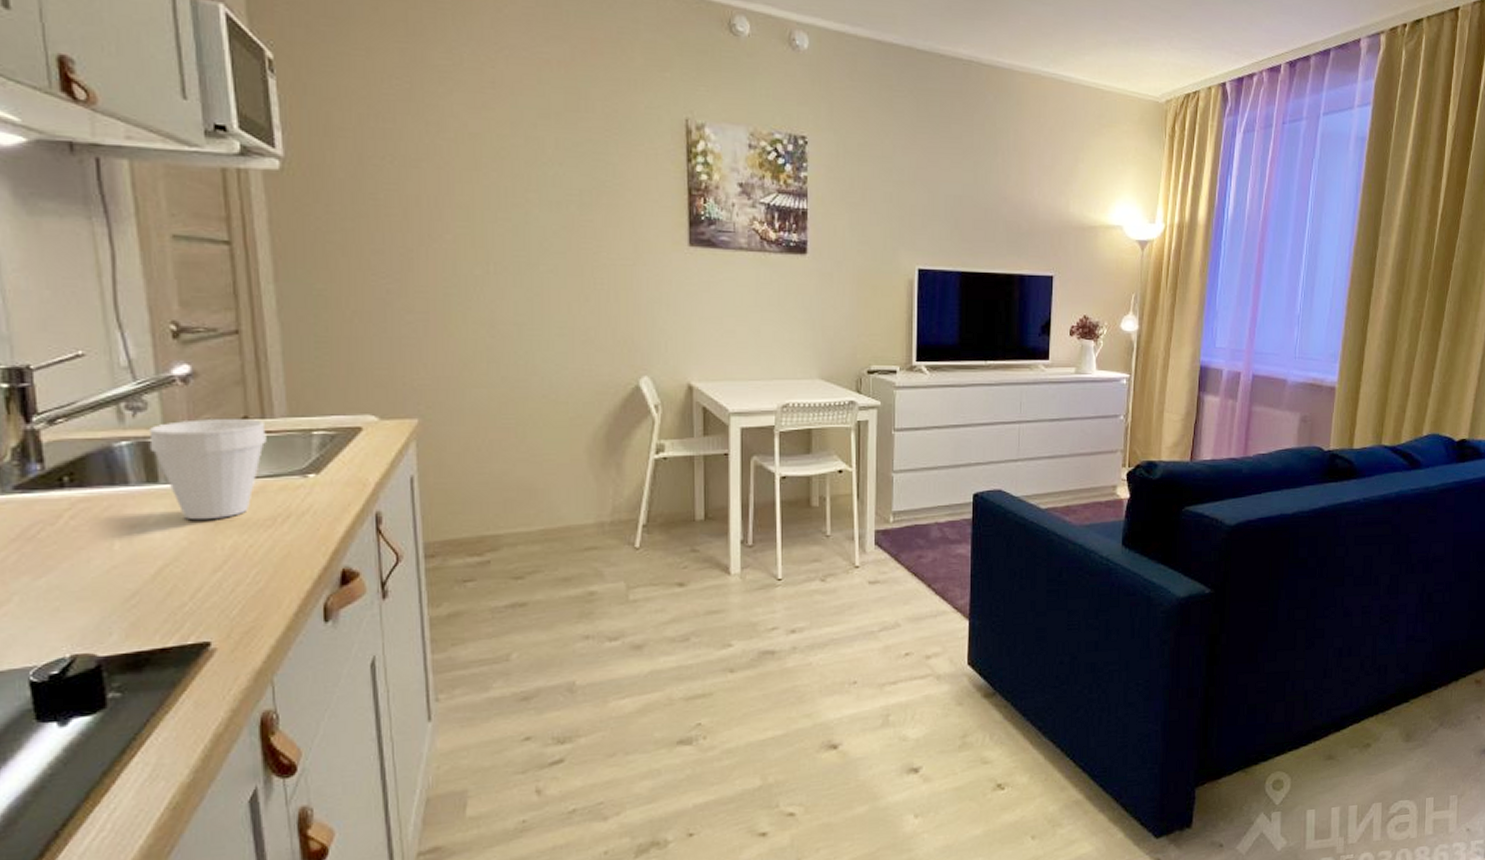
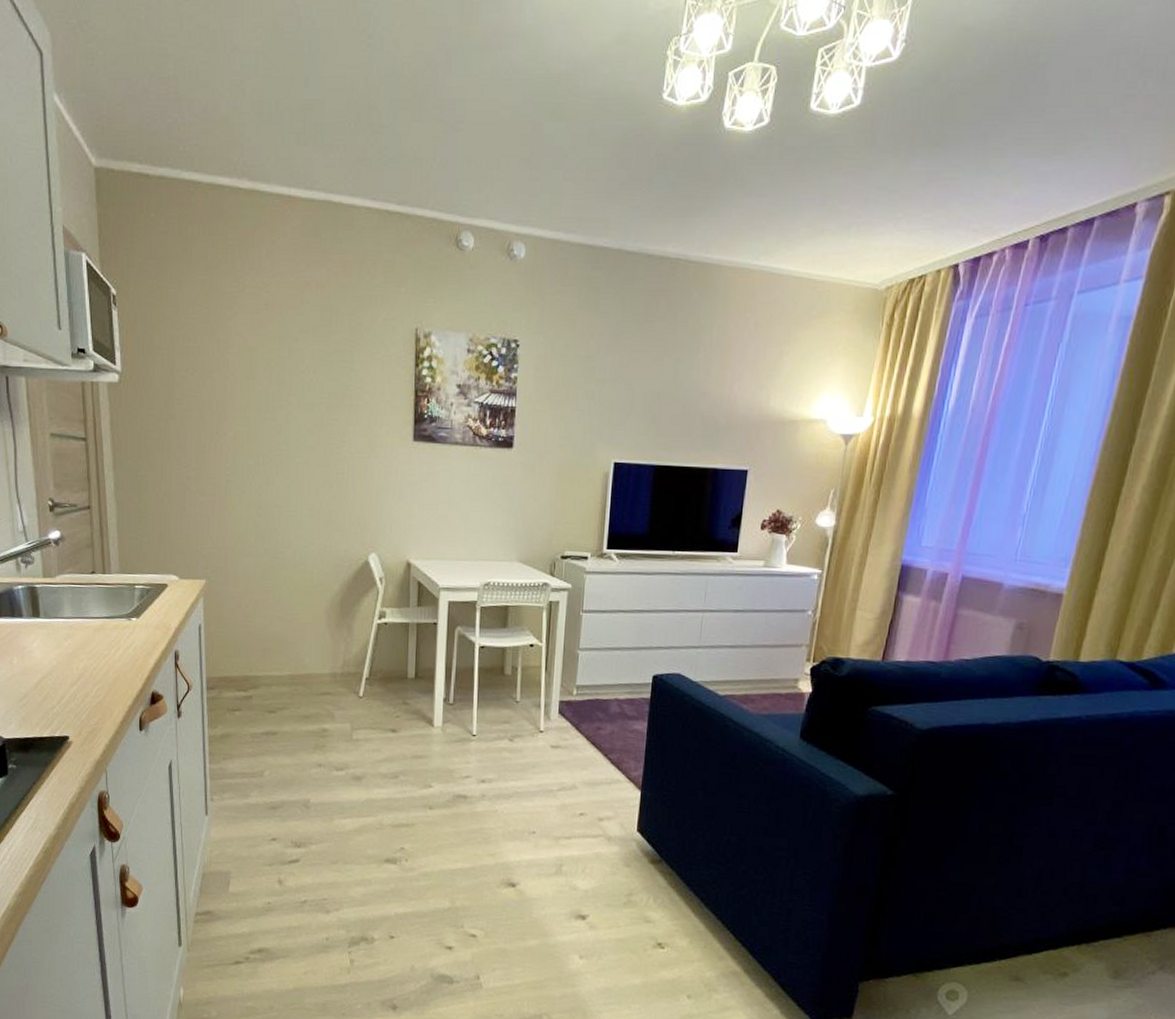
cup: present [148,419,267,521] -> none [34,572,106,647]

